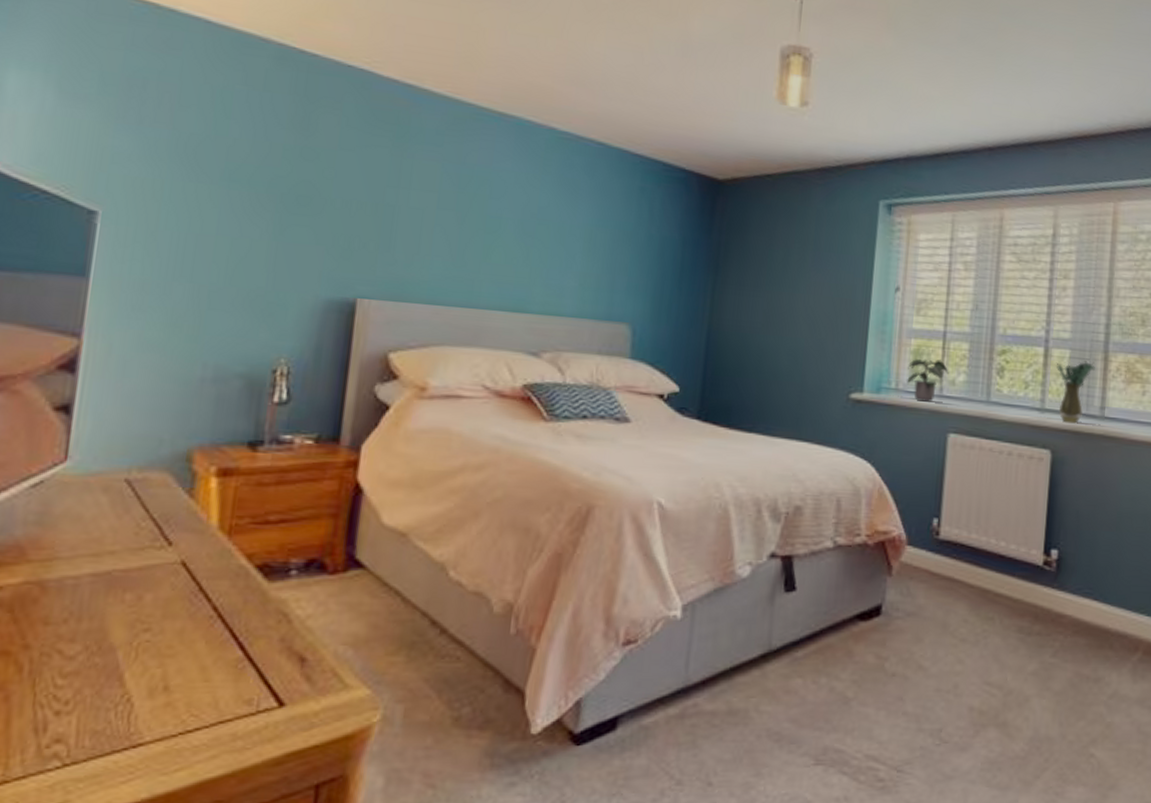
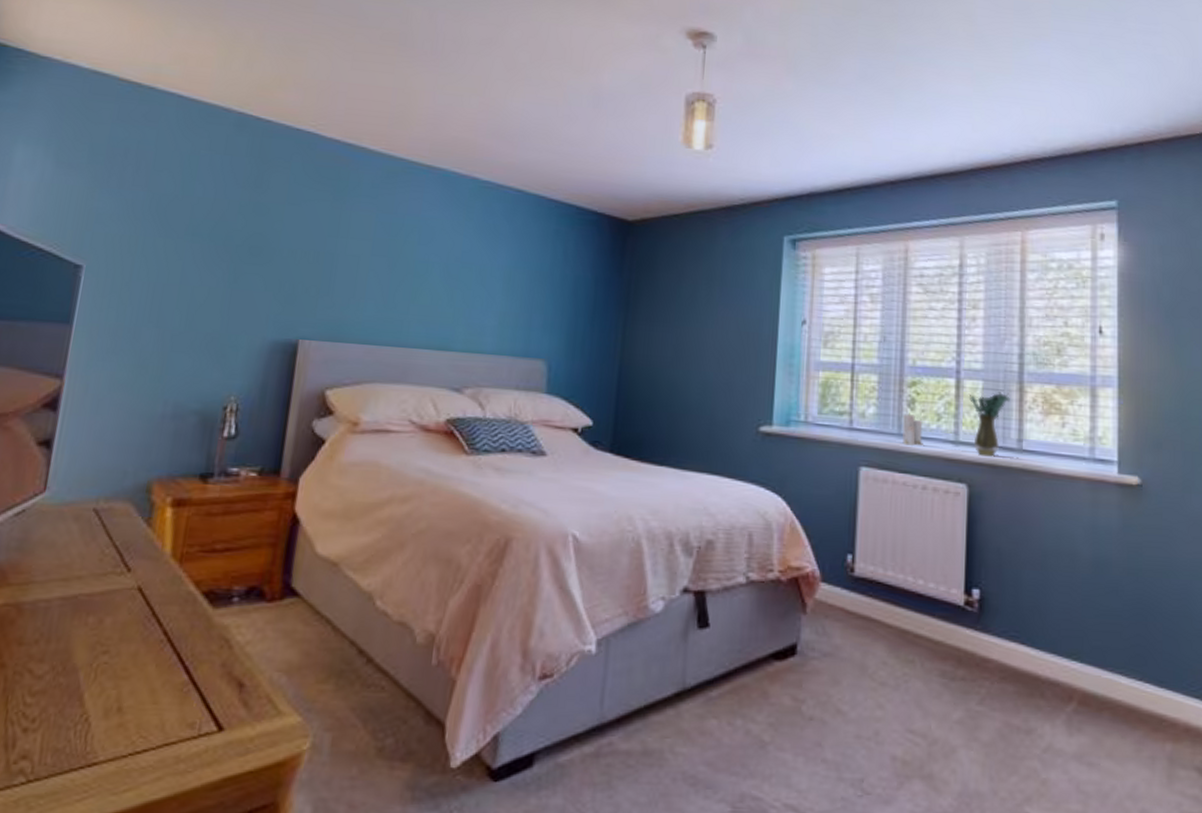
potted plant: present [907,358,949,402] -> none [816,391,859,435]
candle: none [990,381,1011,414] -> present [902,413,923,446]

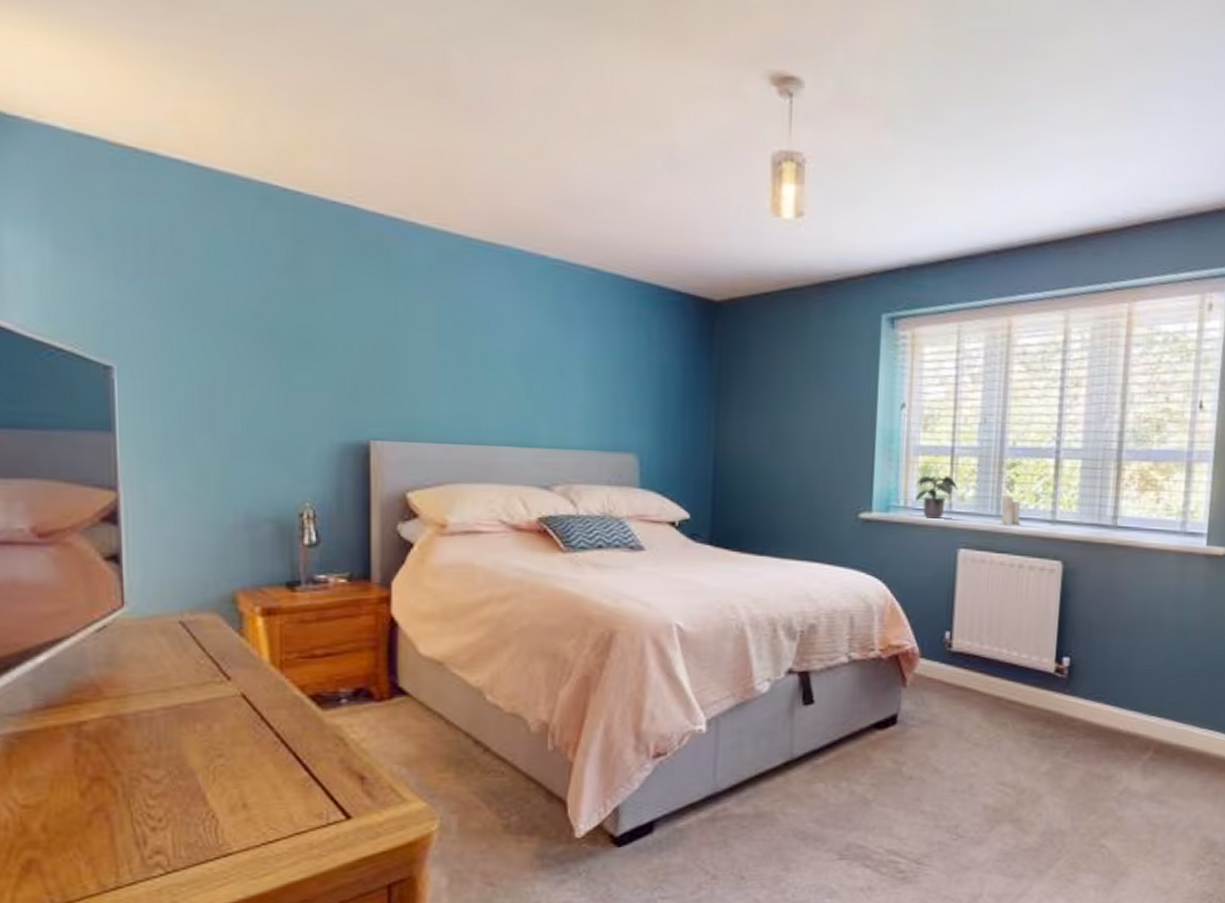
potted plant: none [816,391,859,435] -> present [915,475,958,519]
vase: present [968,389,1010,457] -> none [1067,468,1108,534]

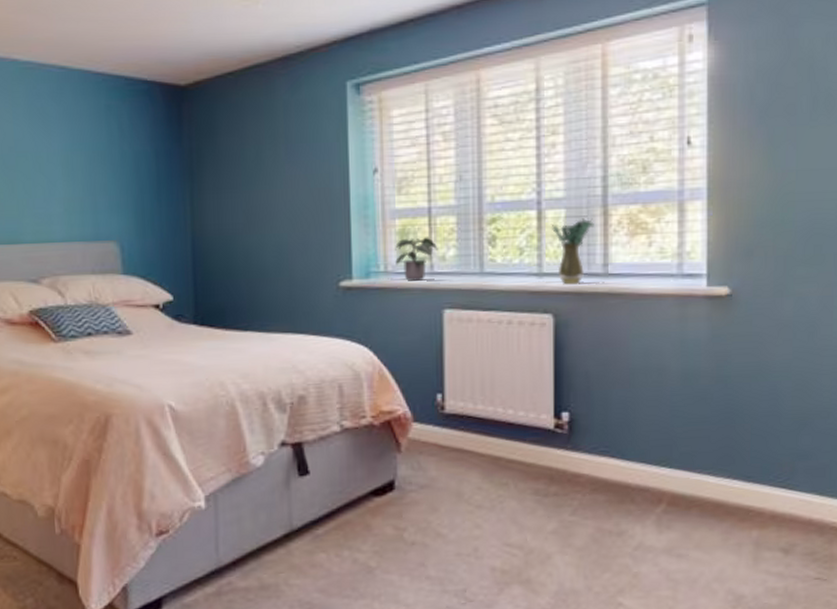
candle: present [1001,494,1021,527] -> none [485,250,506,283]
vase: none [1067,468,1108,534] -> present [551,215,594,285]

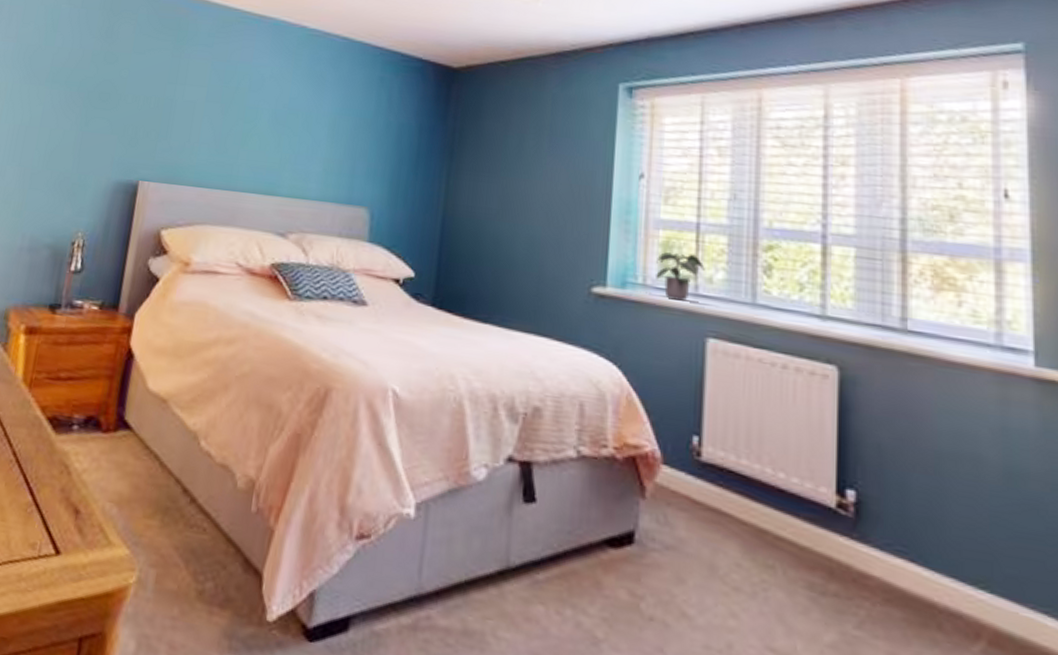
vase: present [551,215,594,285] -> none [838,259,890,337]

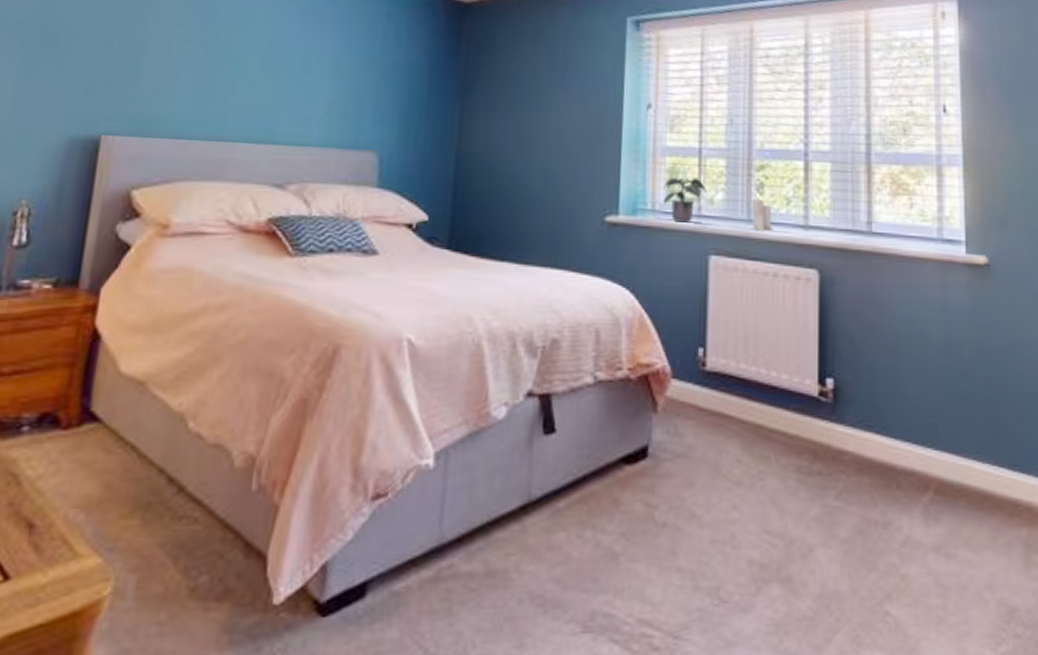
candle: none [757,280,783,319] -> present [752,198,773,232]

